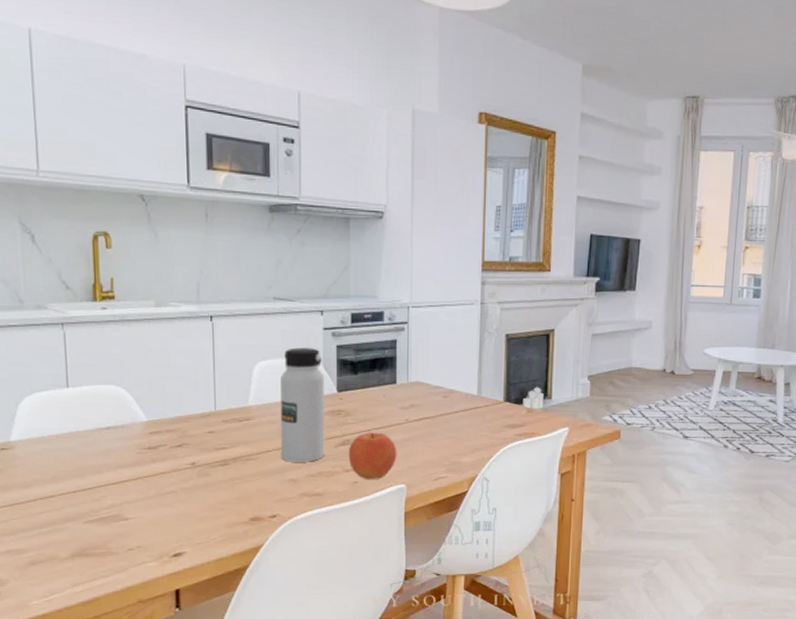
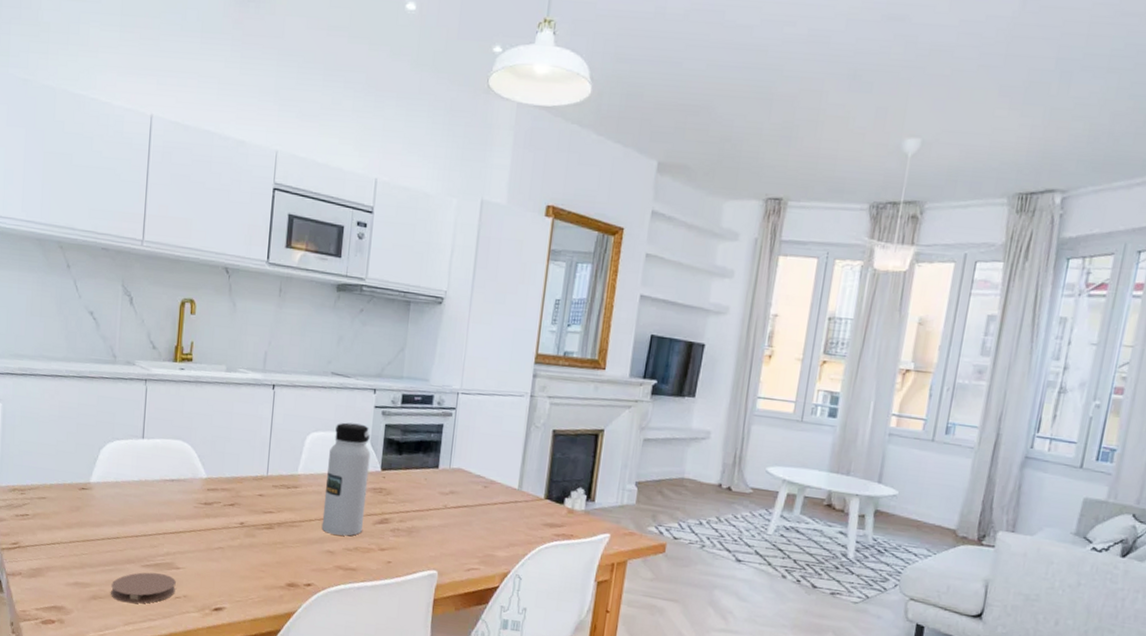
coaster: none [51,528,127,563] -> present [111,572,176,604]
fruit: present [348,432,397,480] -> none [384,513,433,562]

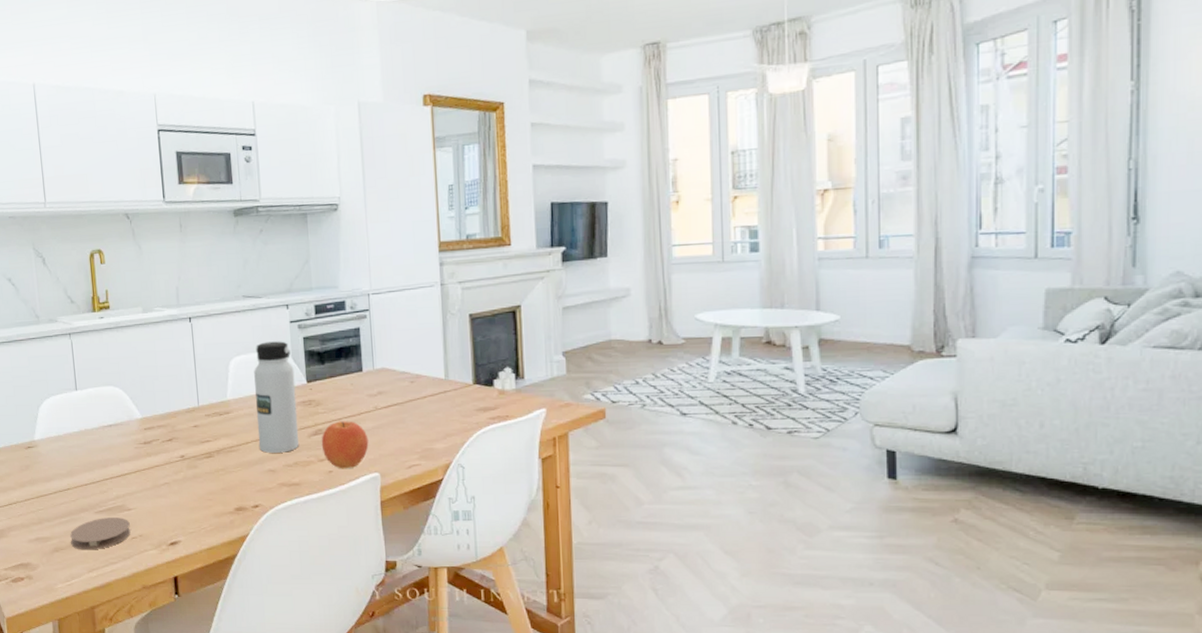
fruit: none [384,513,433,562] -> present [321,421,369,469]

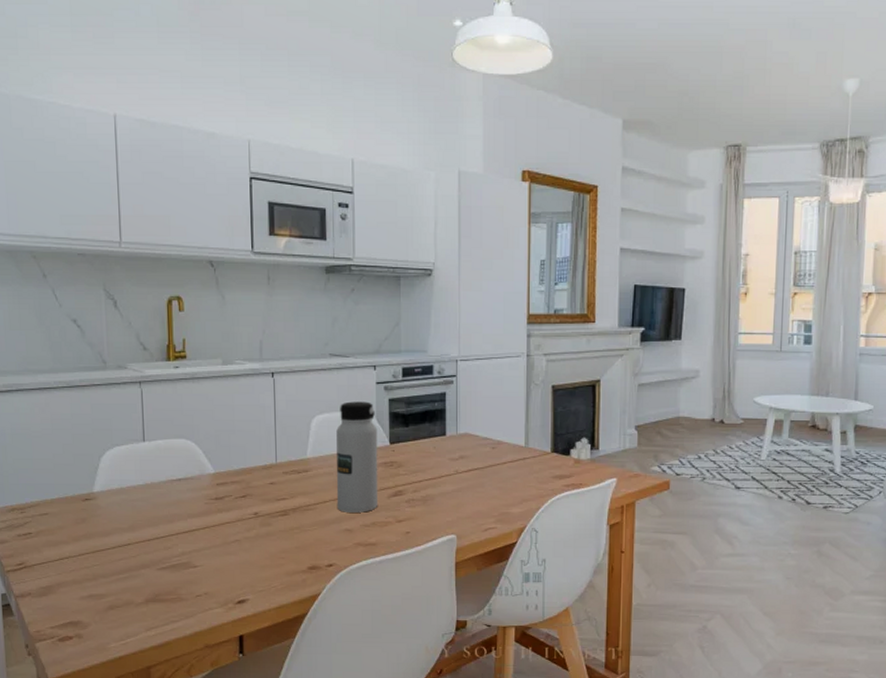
coaster: present [70,518,131,550] -> none [128,574,195,608]
fruit: present [321,421,369,469] -> none [400,483,447,531]

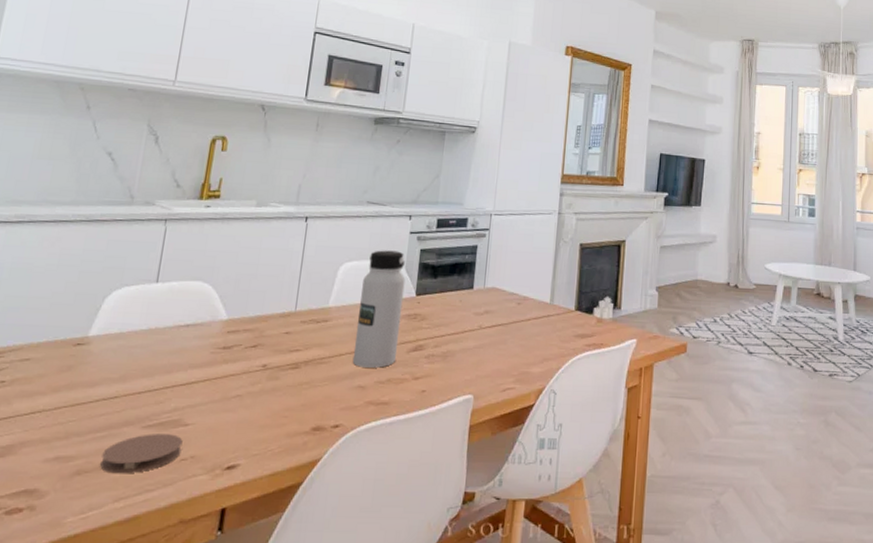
coaster: none [128,574,195,608] -> present [100,434,183,474]

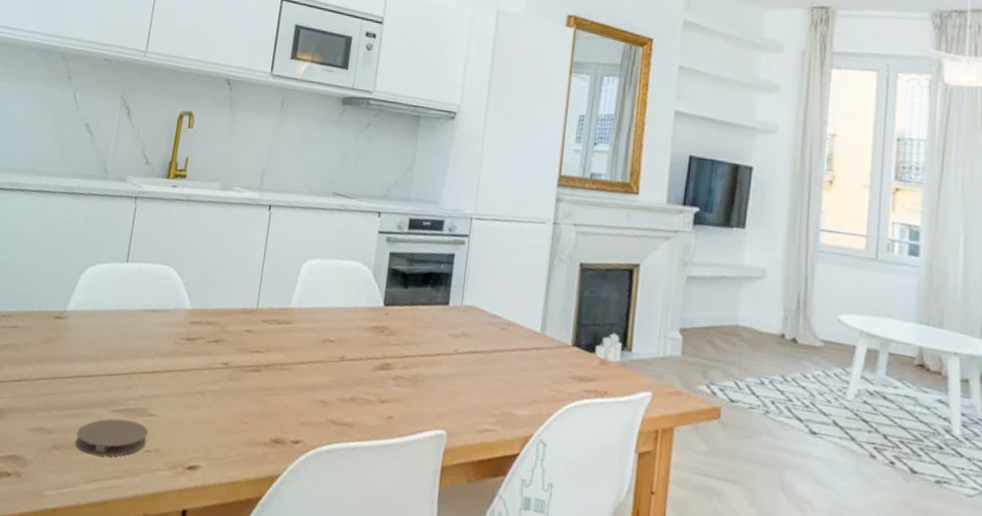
water bottle: present [352,250,406,368] -> none [314,249,373,384]

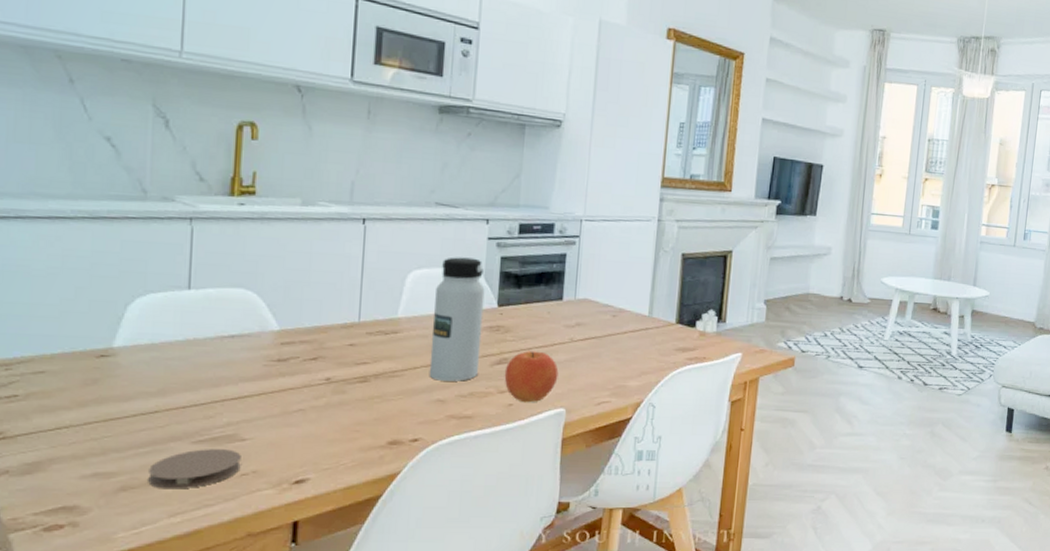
water bottle: none [314,249,373,384] -> present [429,257,485,381]
fruit: none [385,358,441,419] -> present [504,351,559,403]

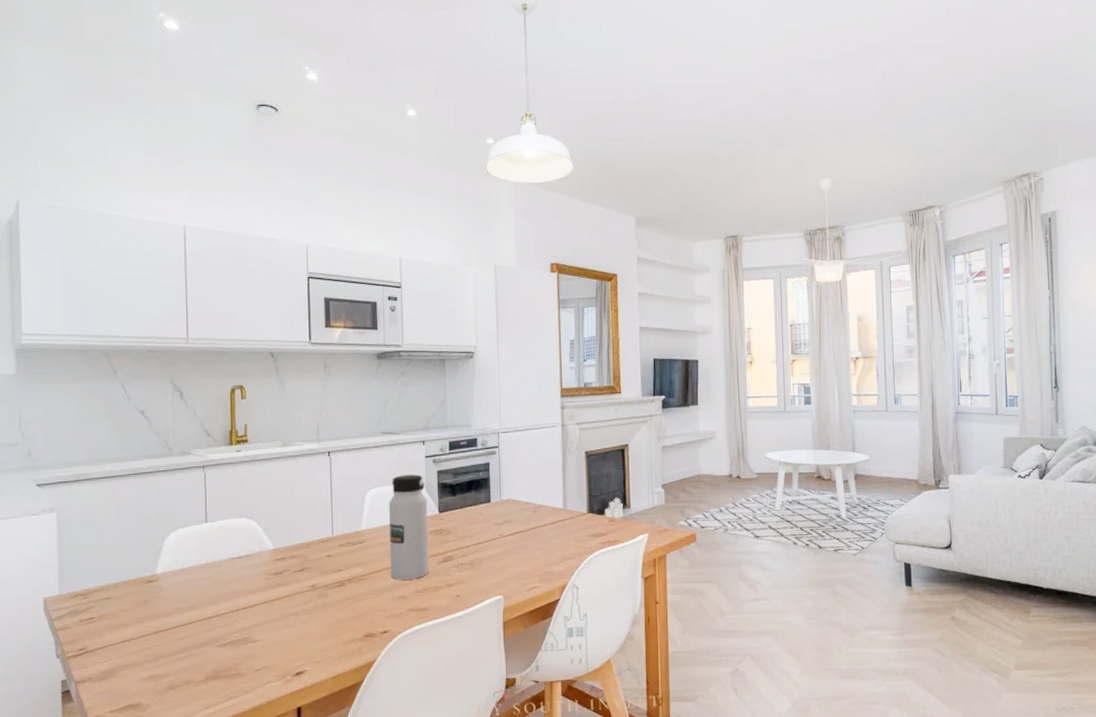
coaster: present [148,449,241,490] -> none [188,650,254,686]
fruit: present [504,351,559,403] -> none [450,548,494,593]

